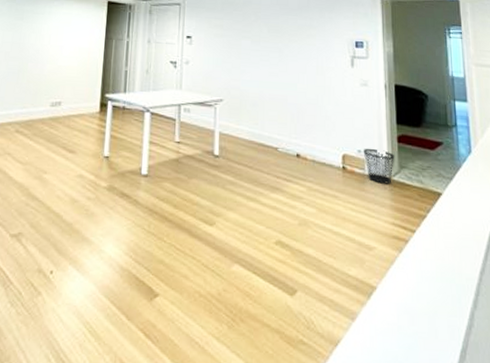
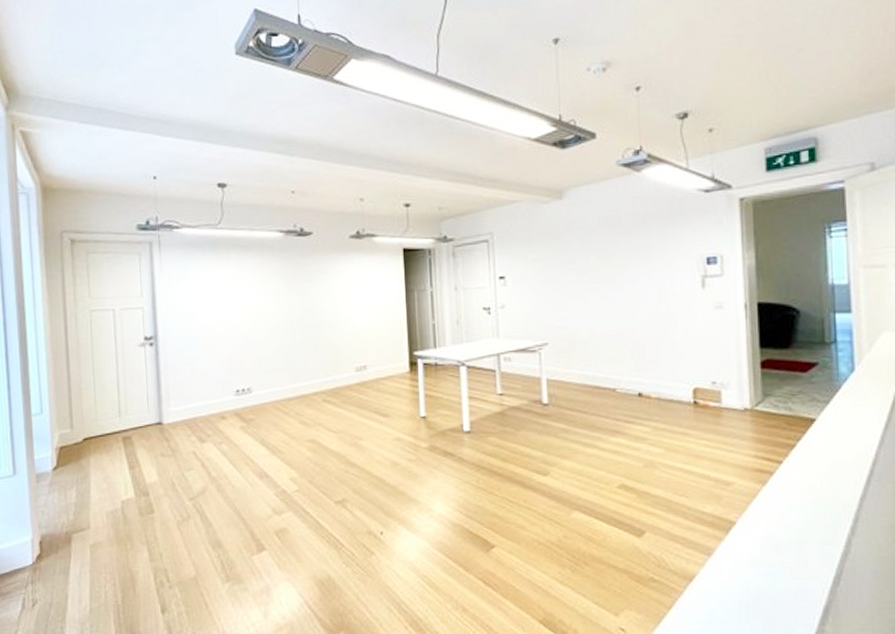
wastebasket: present [363,148,395,184] -> none [718,378,758,416]

